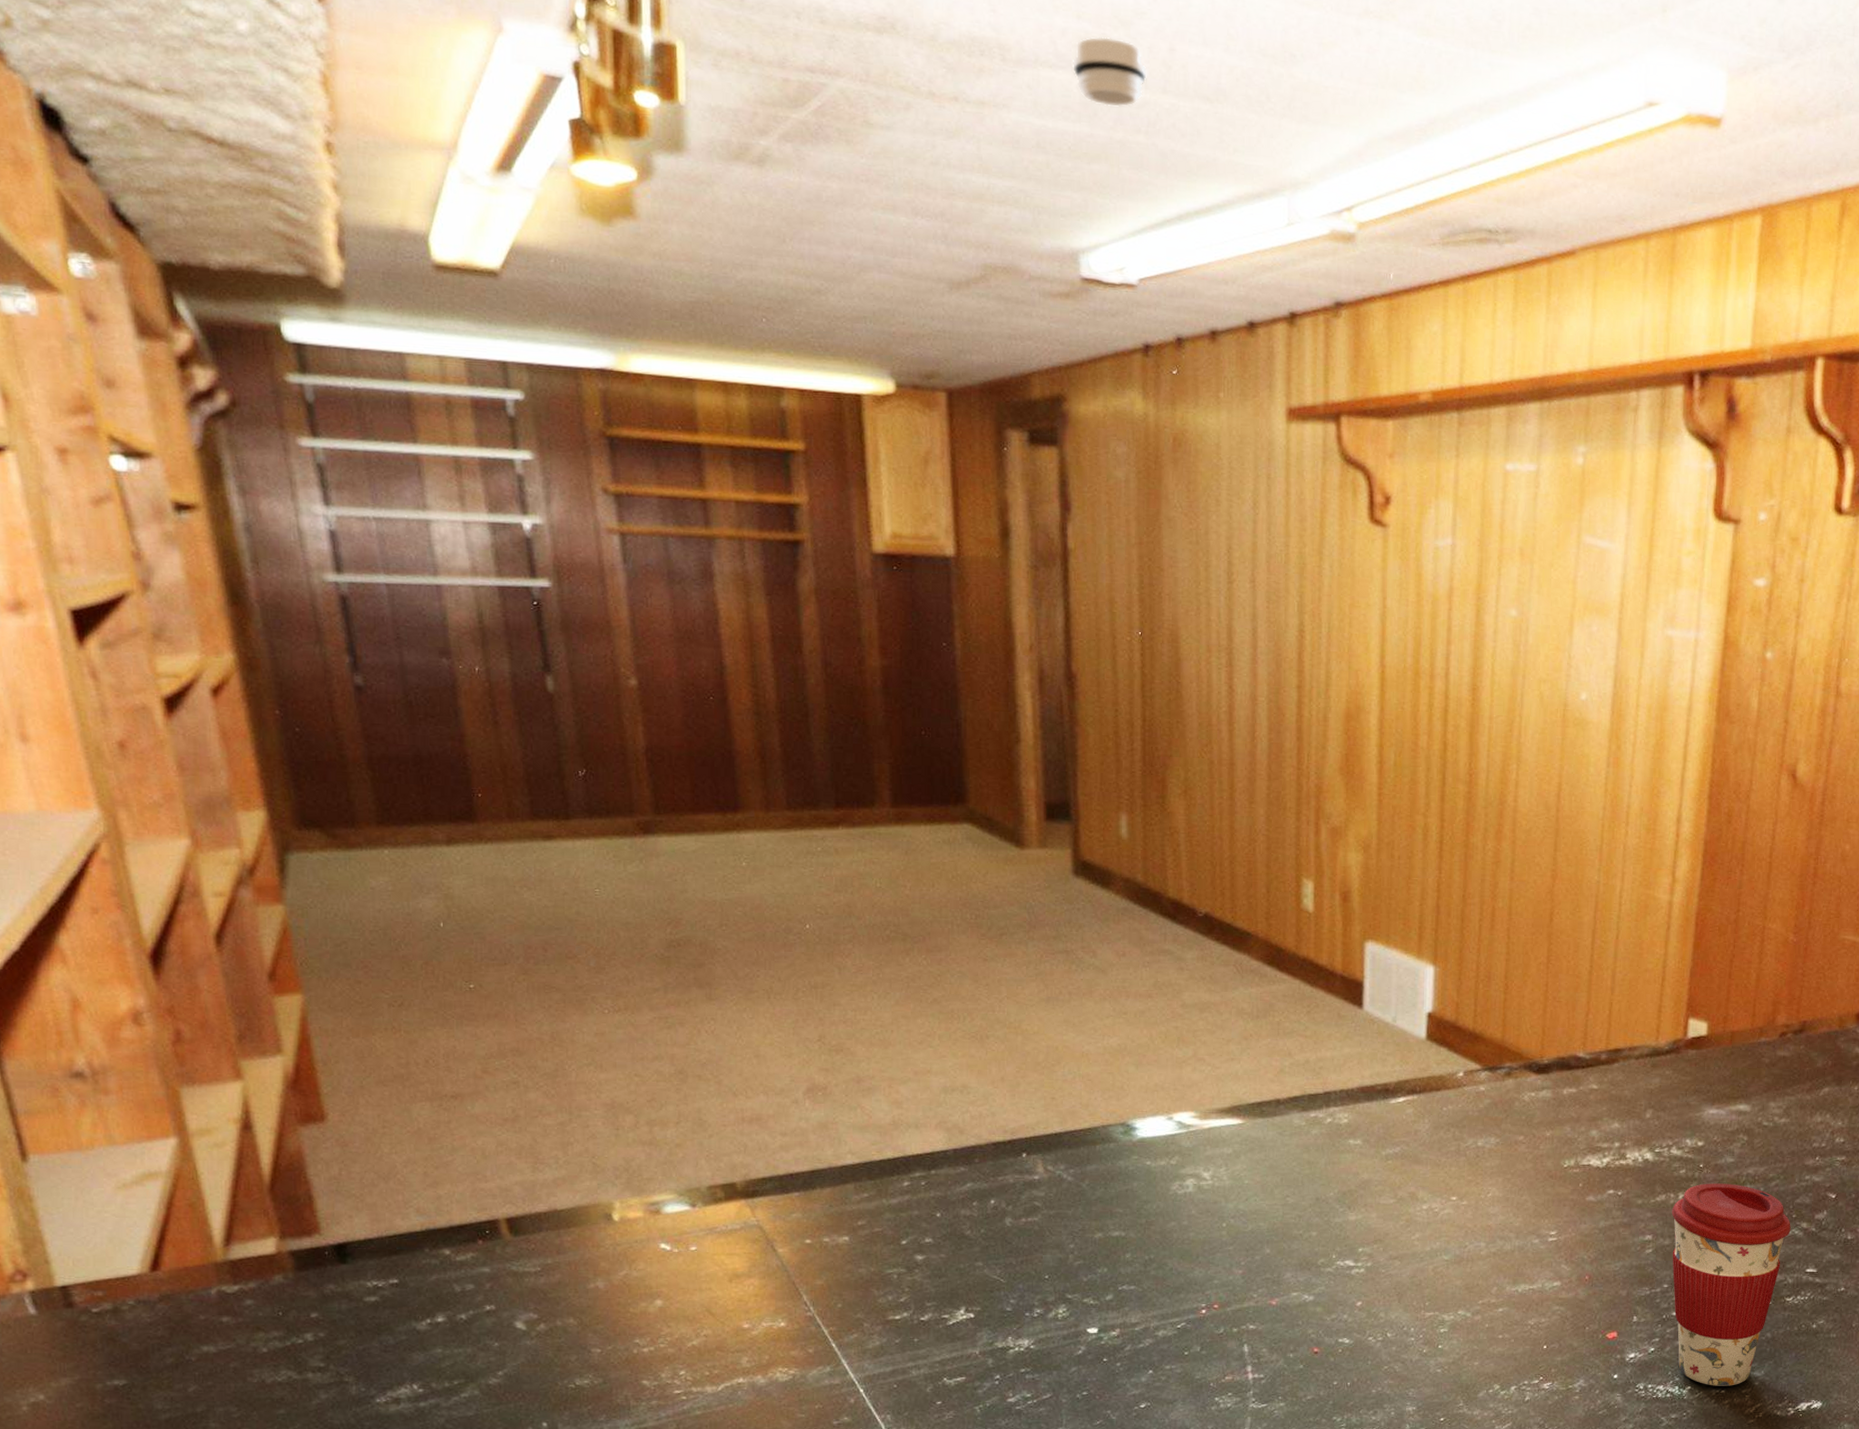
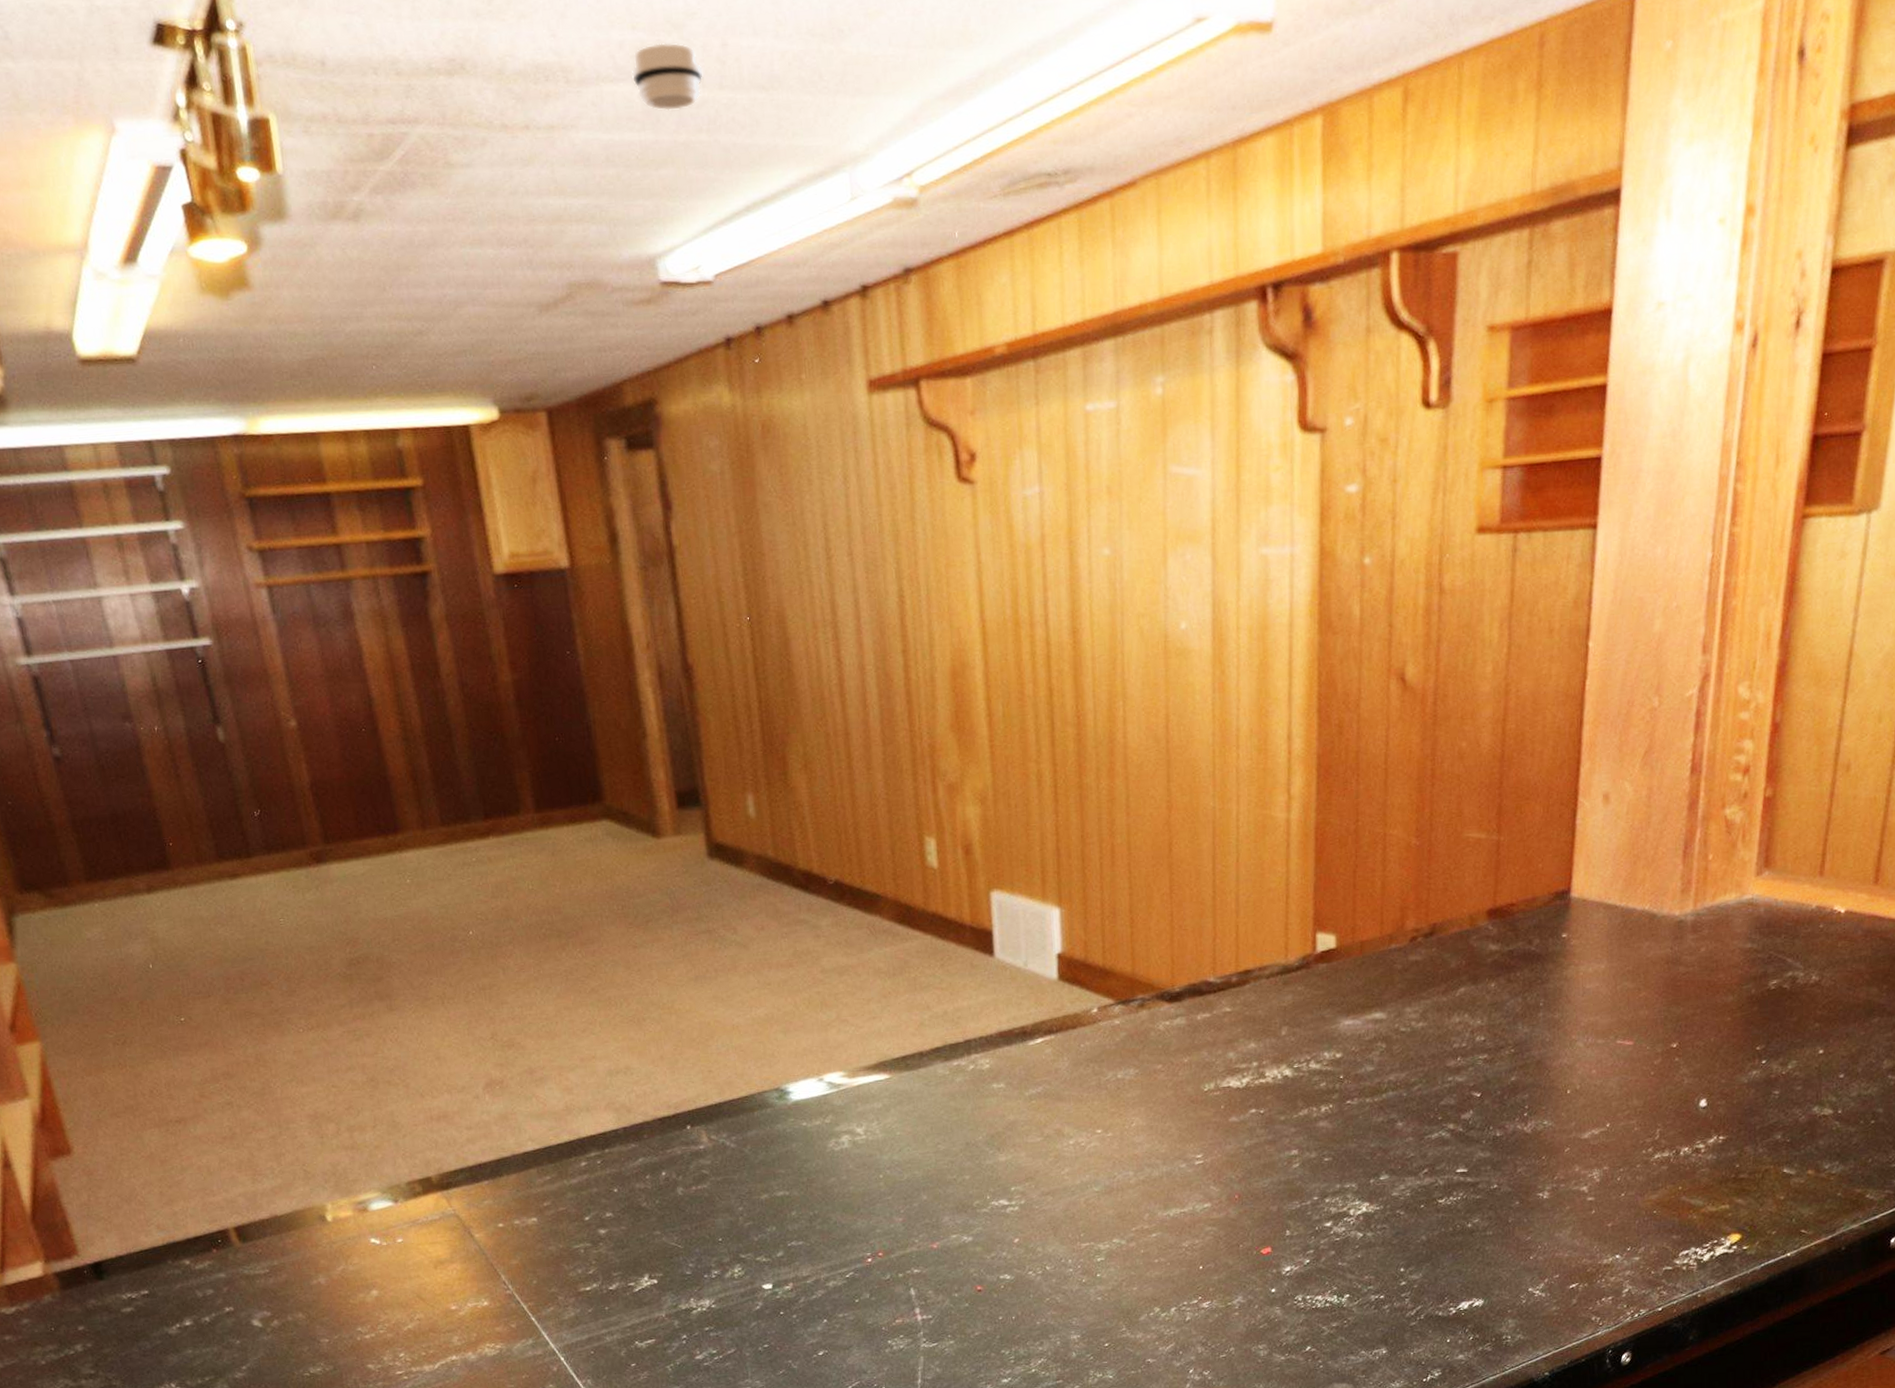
coffee cup: present [1671,1183,1791,1386] -> none [1315,1092,1438,1293]

